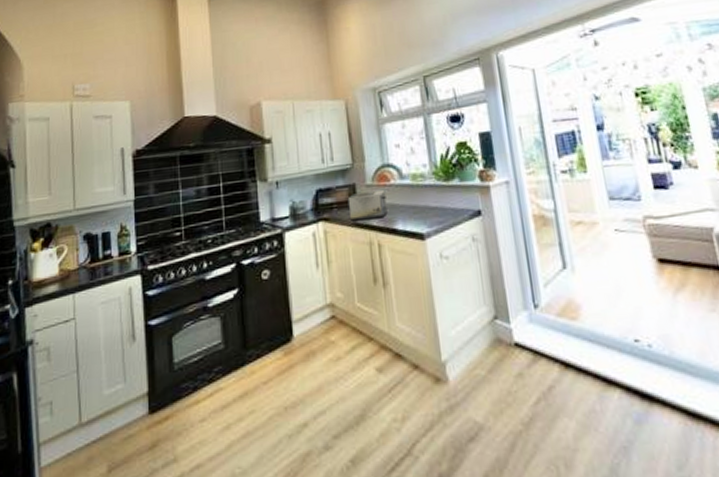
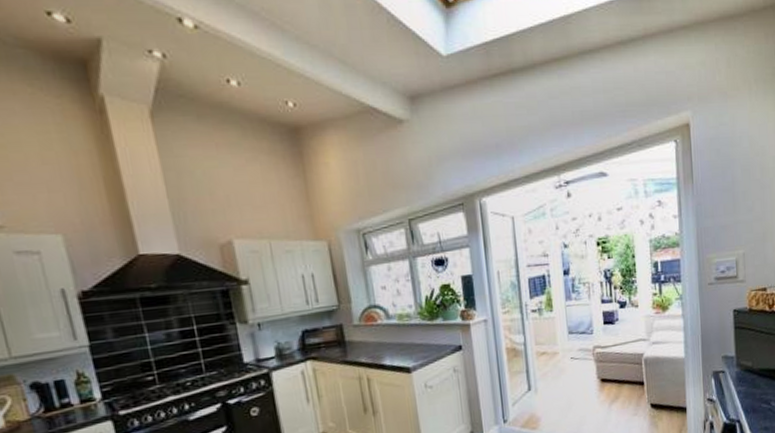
toaster: present [347,190,388,223] -> none [335,330,375,360]

